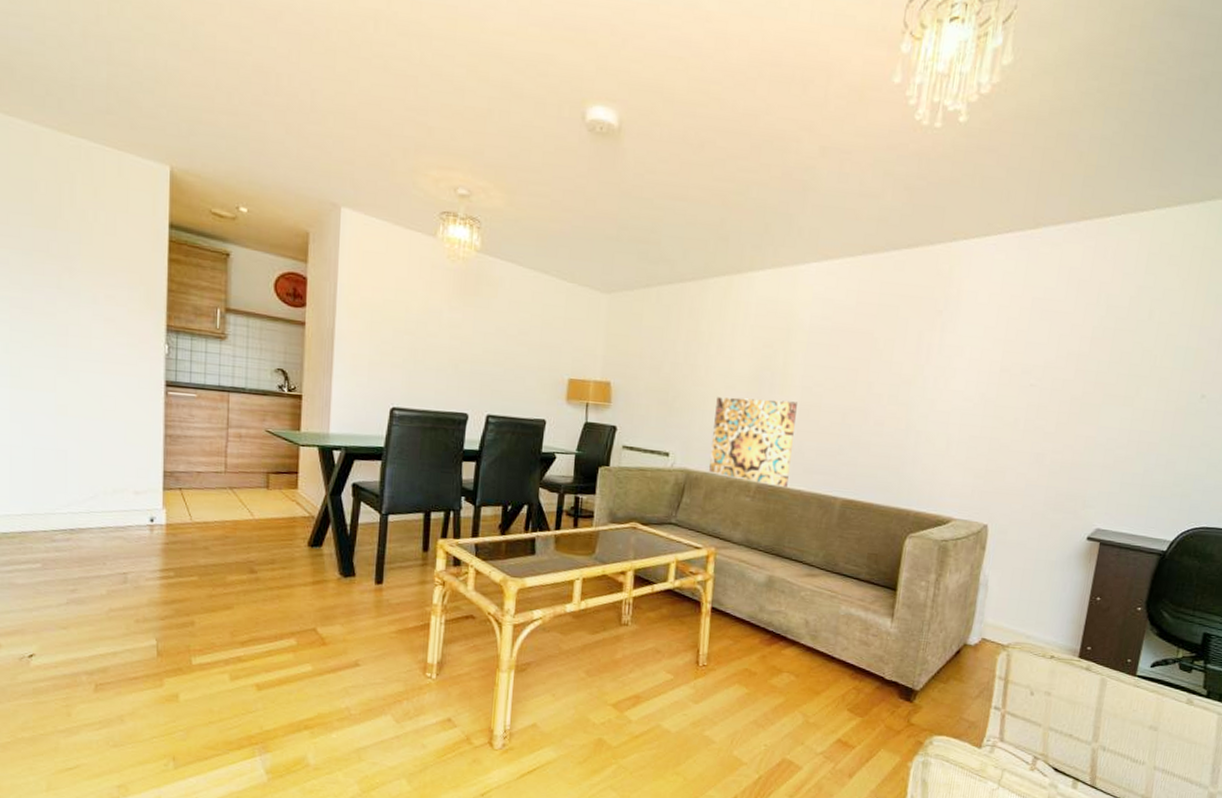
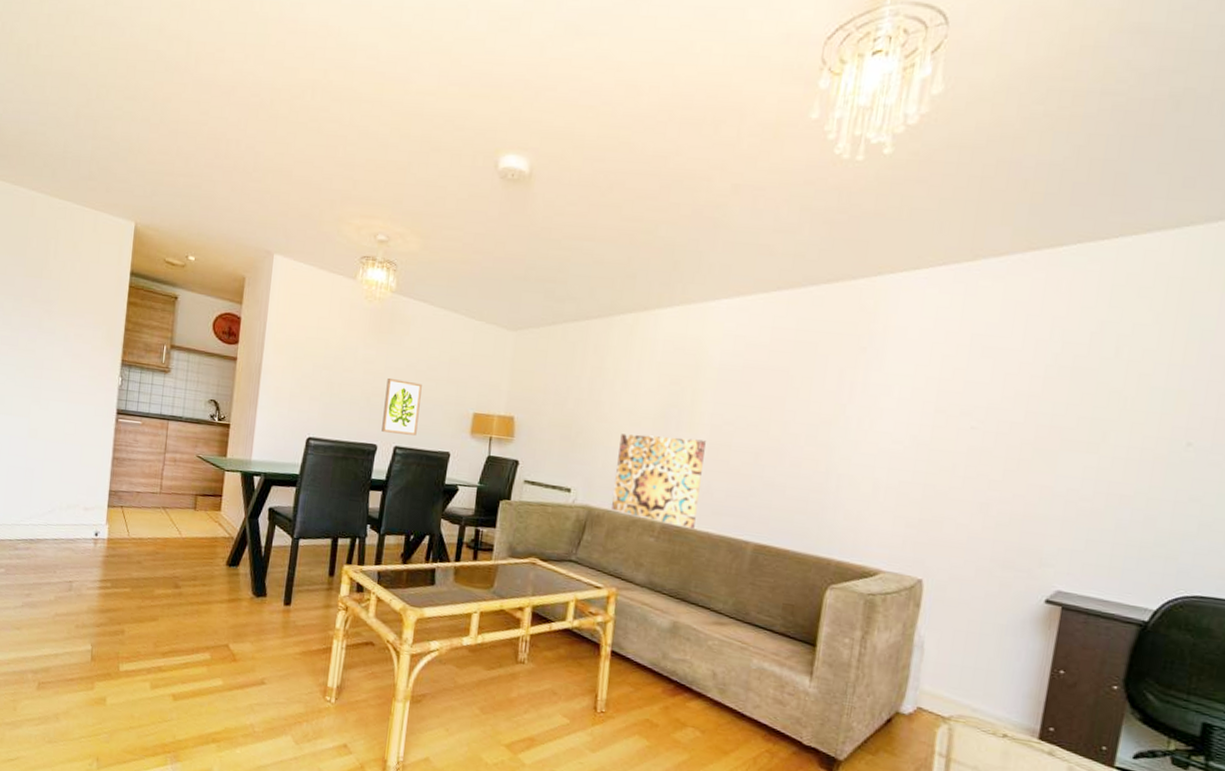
wall art: none [472,343,514,403] -> present [381,377,422,436]

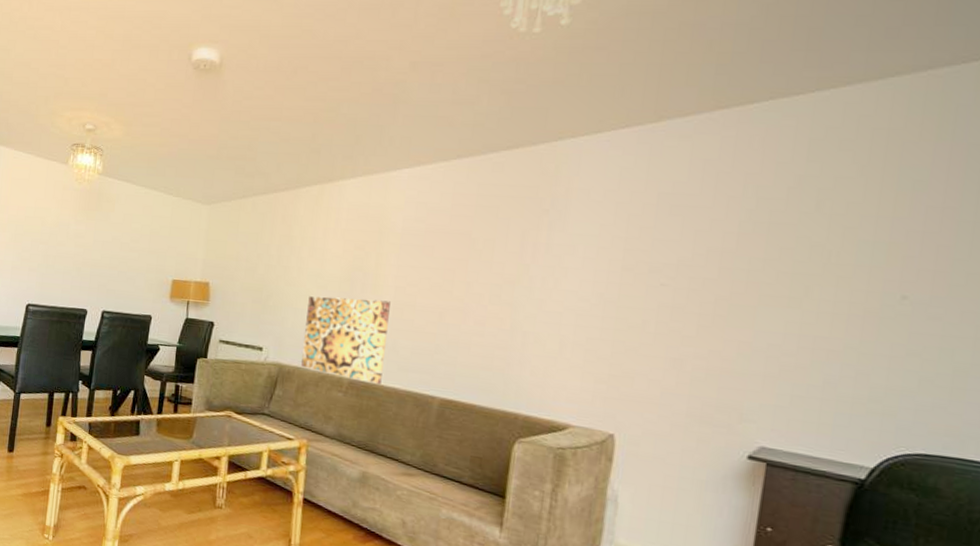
wall art: present [381,377,422,436] -> none [91,249,126,301]

